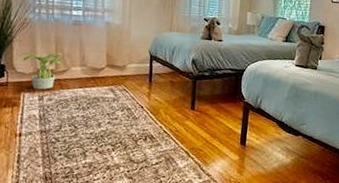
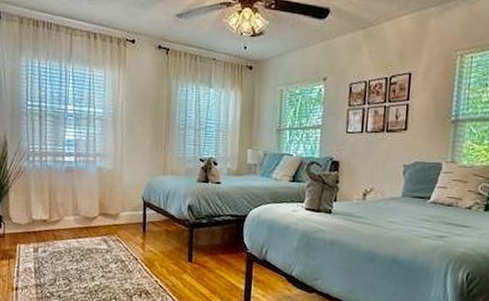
potted plant: present [19,52,65,90] -> none [15,201,58,241]

